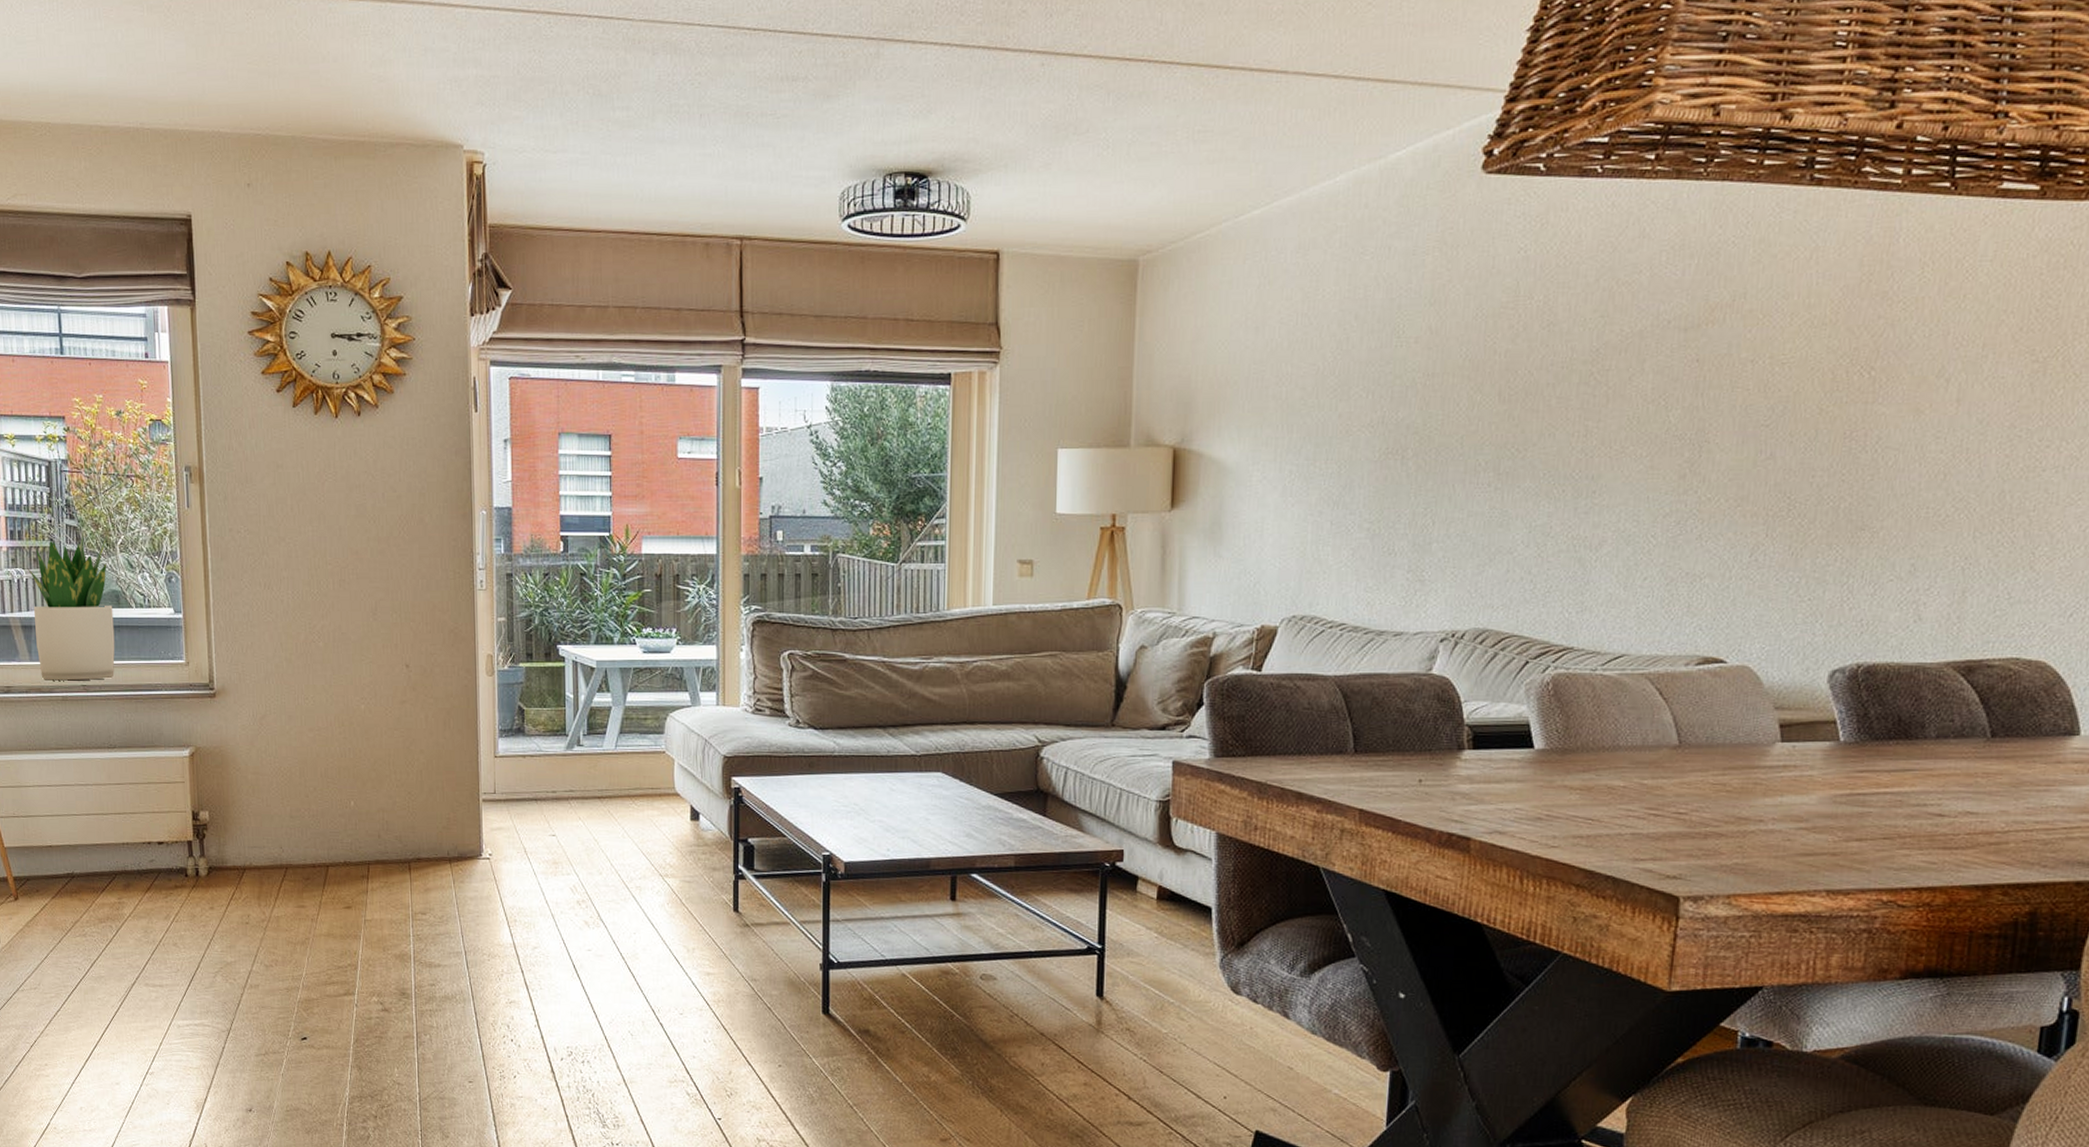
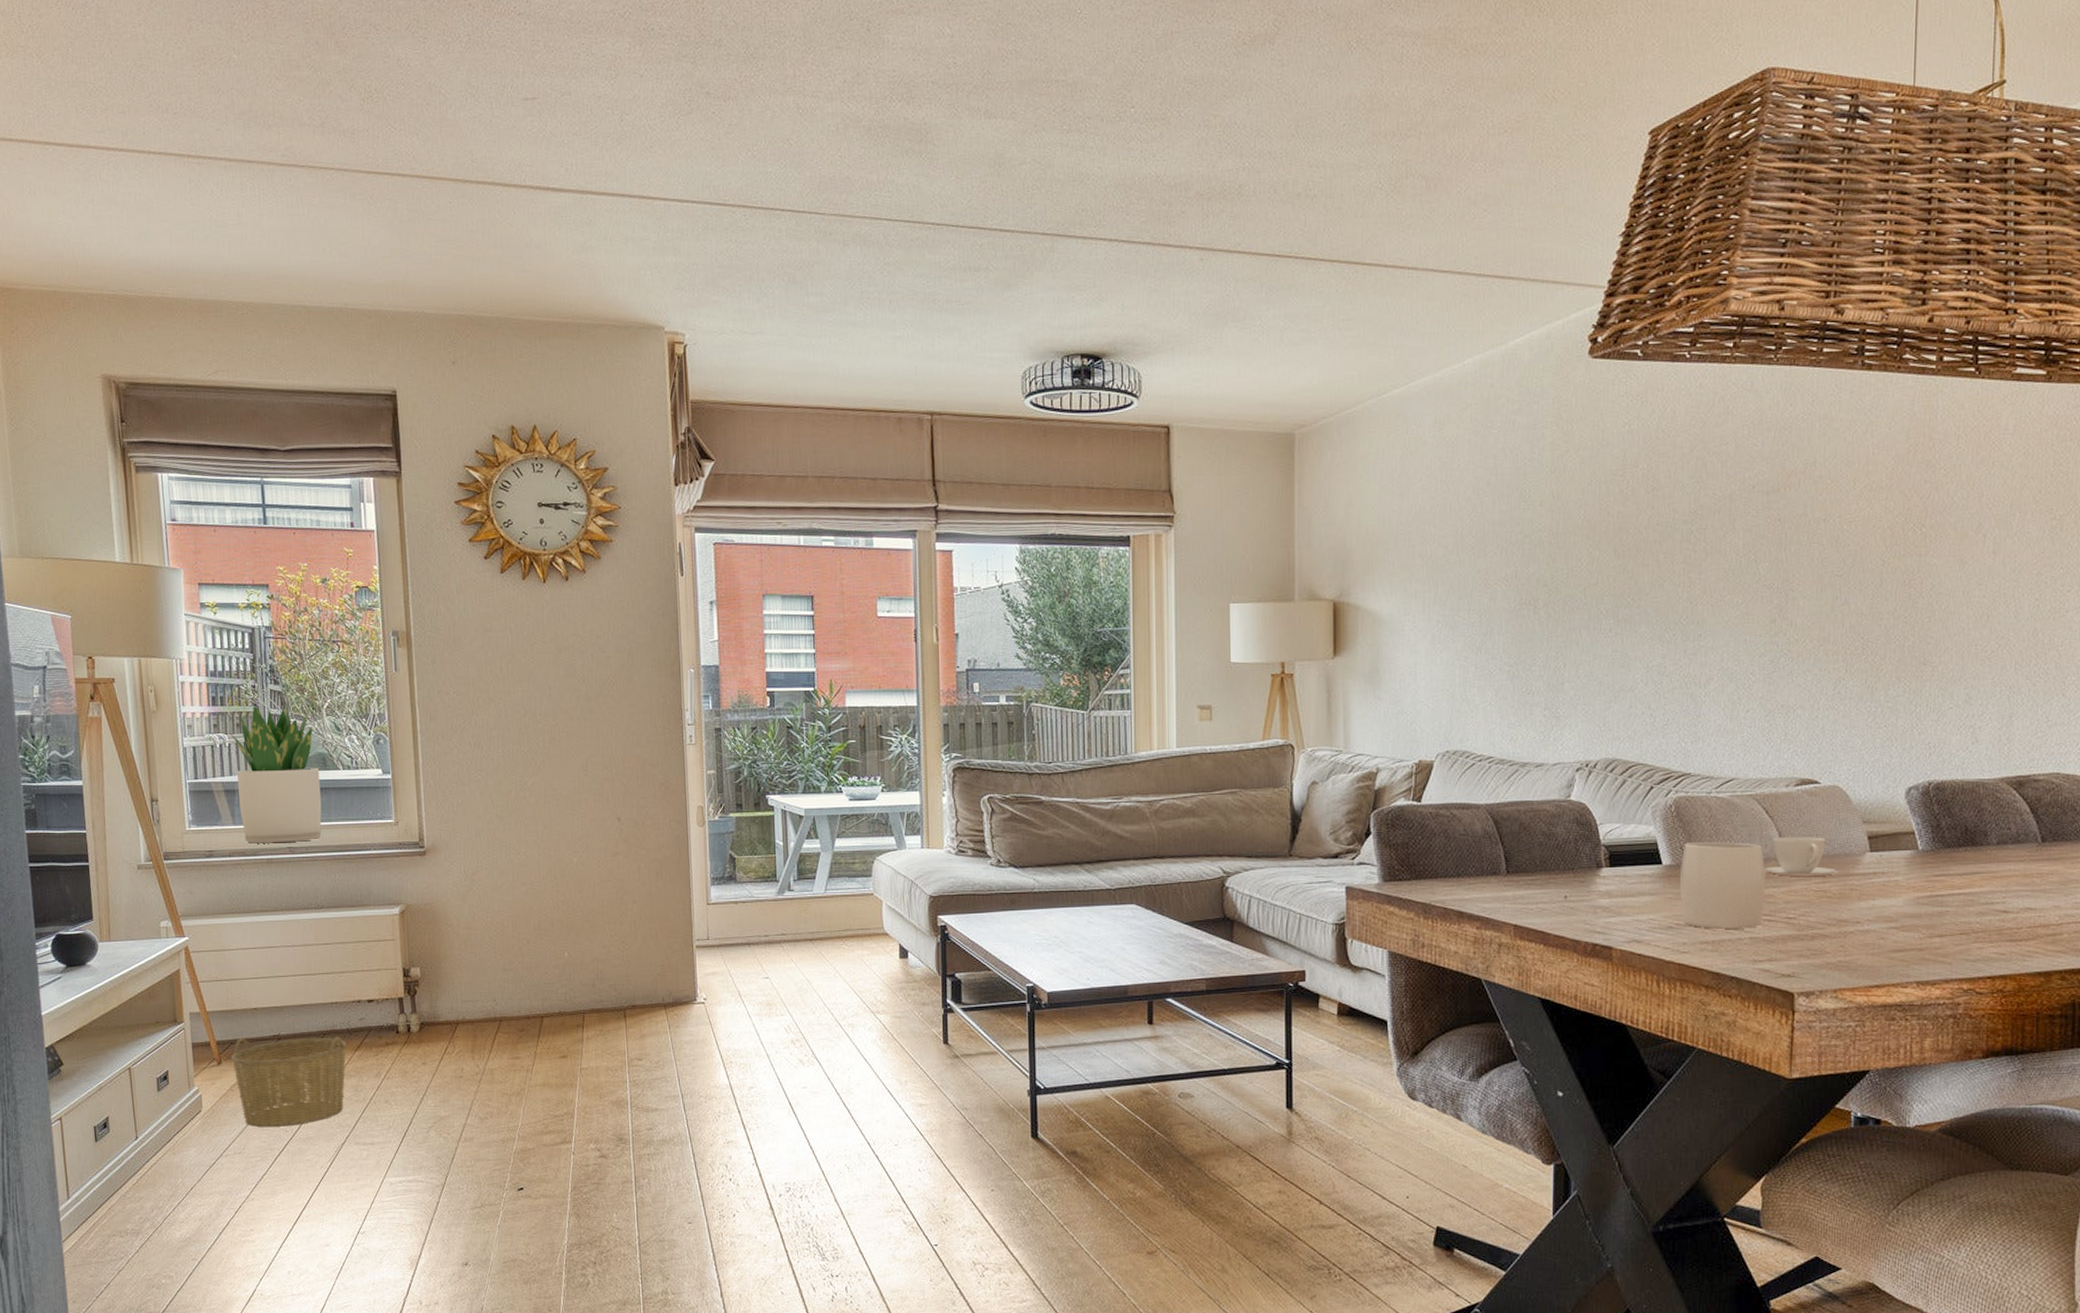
basket: none [27,874,138,965] -> present [230,1037,347,1127]
mug: none [1552,725,1656,823] -> present [1679,842,1766,929]
teacup: none [1653,722,1740,768] -> present [1764,837,1837,877]

